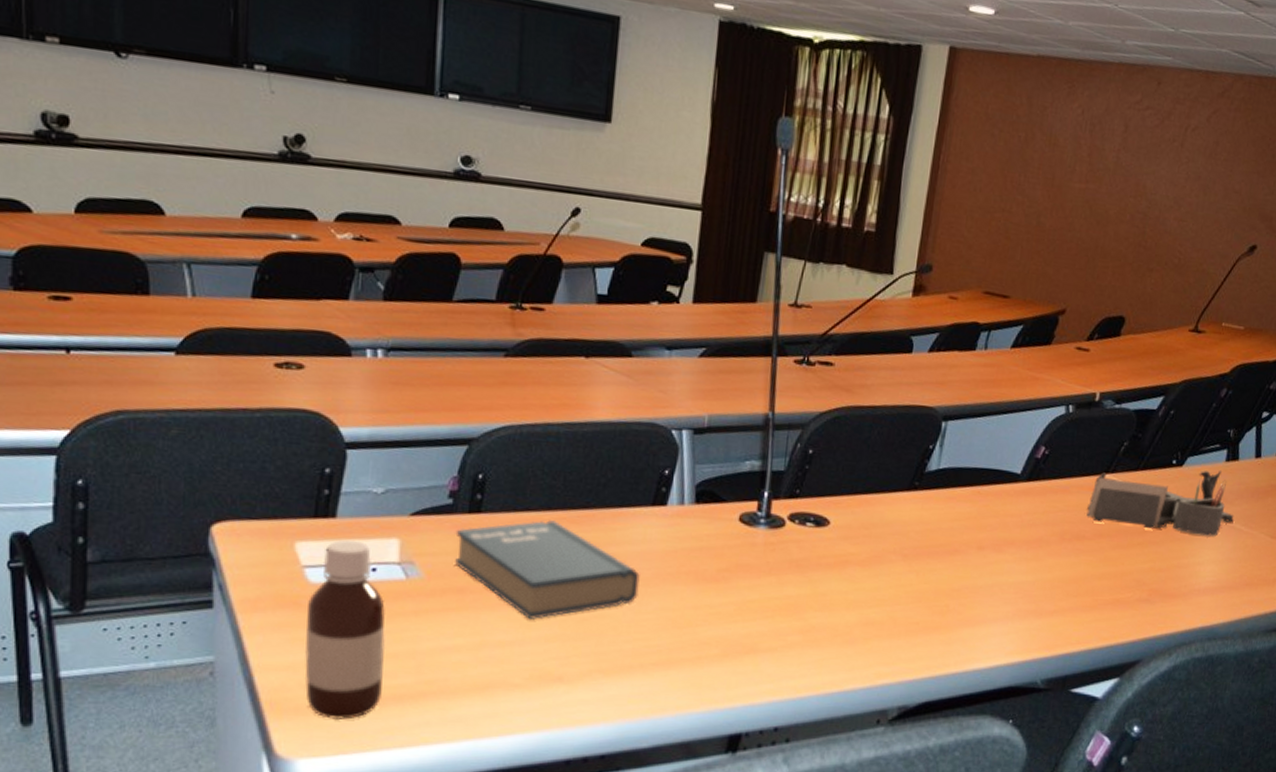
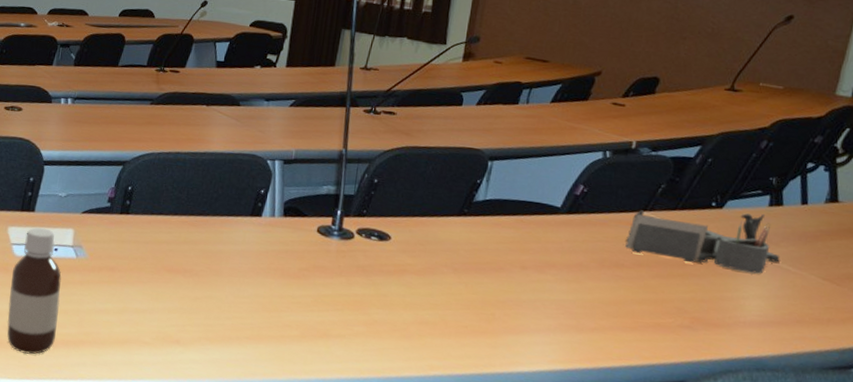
book: present [455,520,640,619] -> none [109,222,240,295]

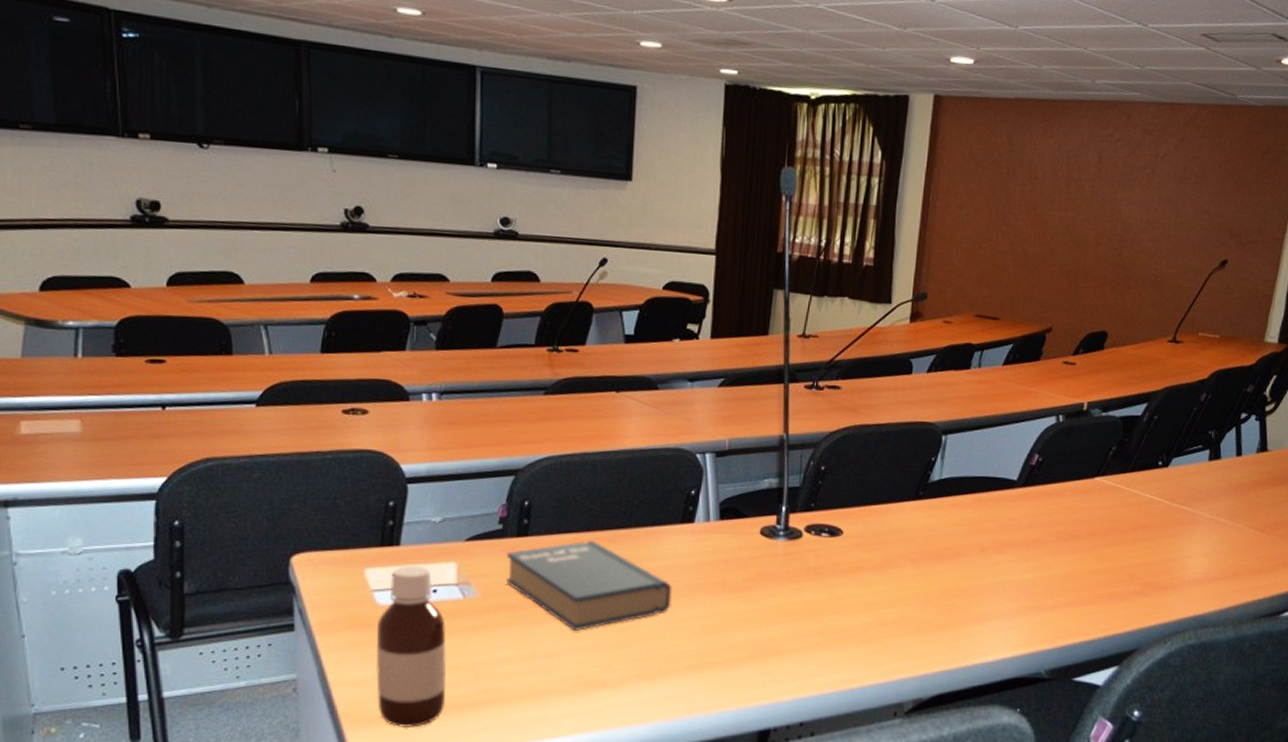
book: none [109,222,240,295] -> present [506,540,672,631]
desk organizer: present [625,210,781,274] -> none [1080,468,1219,531]

